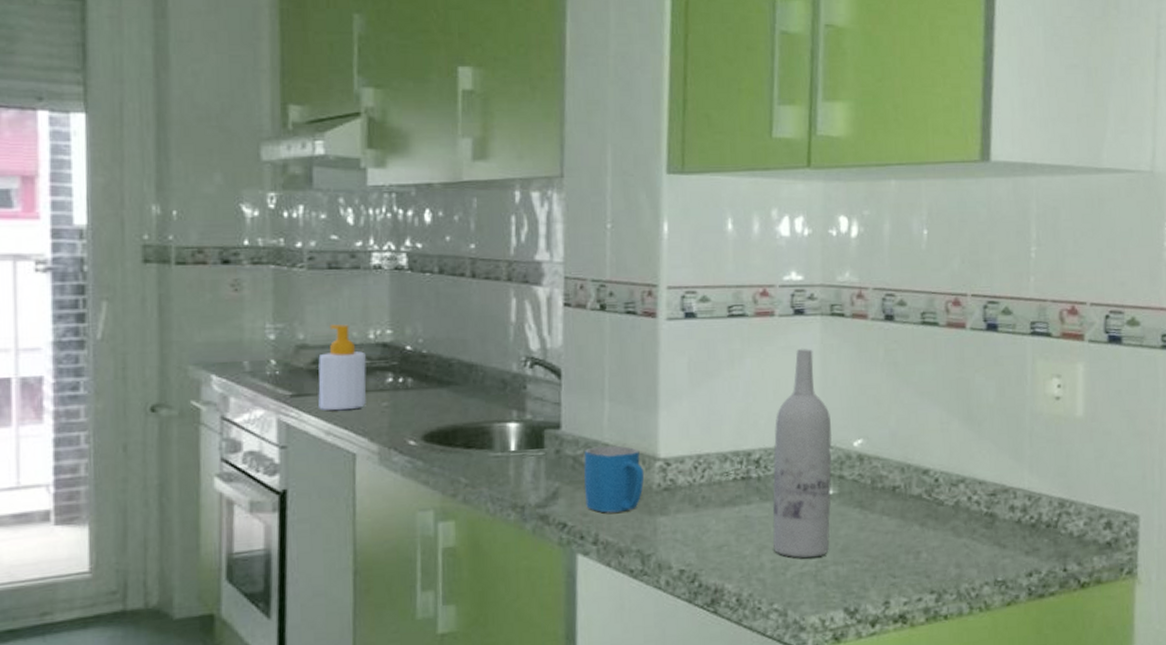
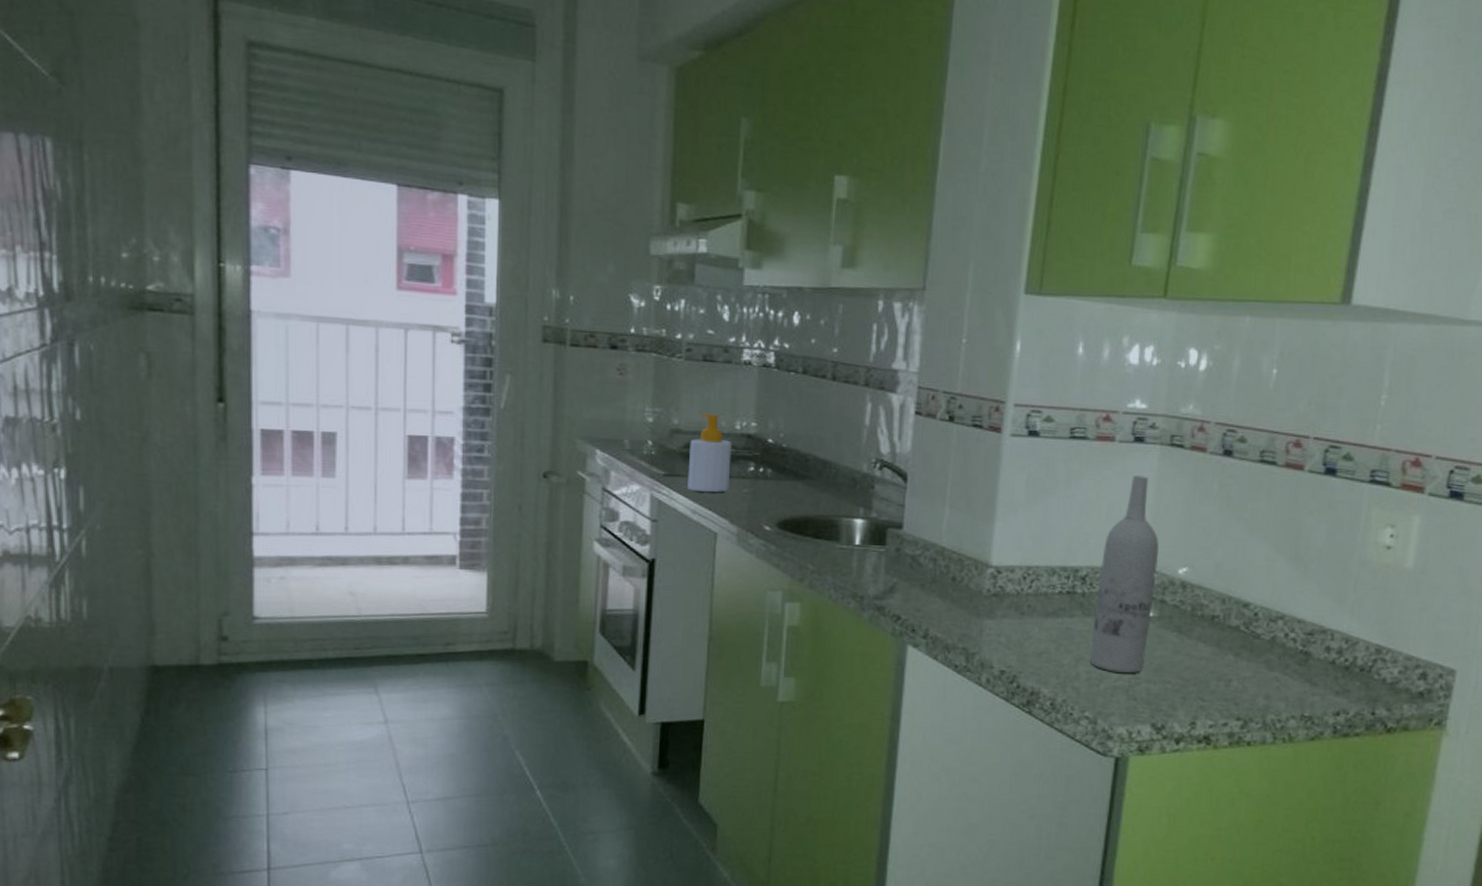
mug: present [584,445,645,513] -> none [919,549,976,612]

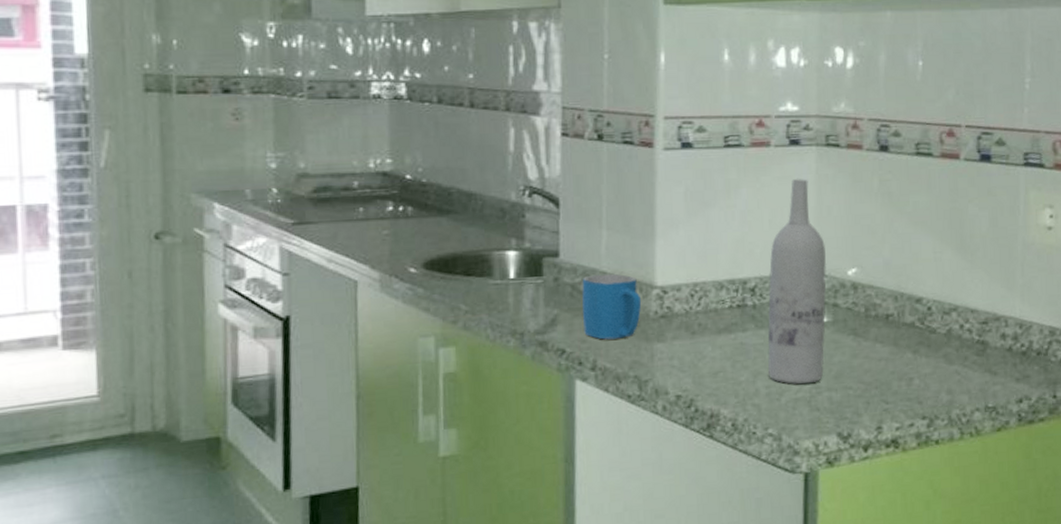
soap bottle: present [687,413,732,493] -> none [319,153,367,239]
mug: none [919,549,976,612] -> present [582,273,642,340]

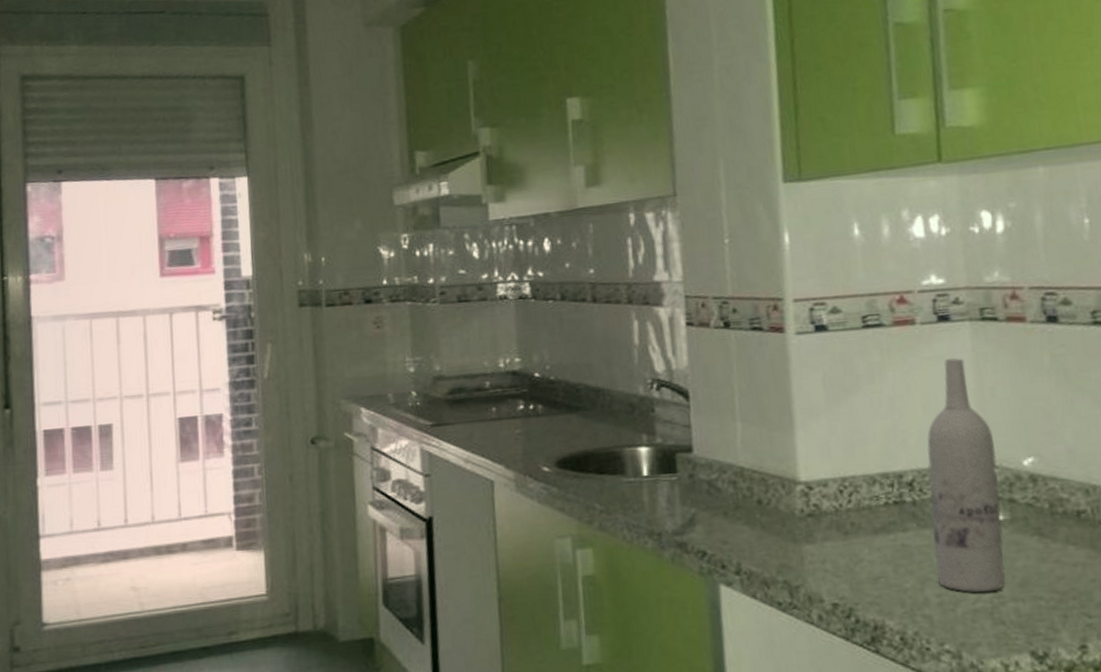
mug: present [582,273,642,340] -> none [718,468,785,541]

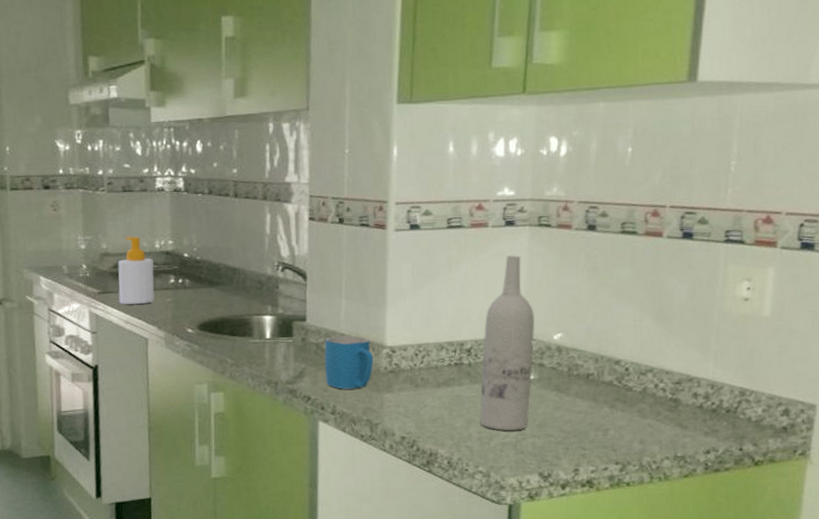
soap bottle: none [454,354,500,440] -> present [118,236,155,305]
mug: none [718,468,785,541] -> present [324,335,374,390]

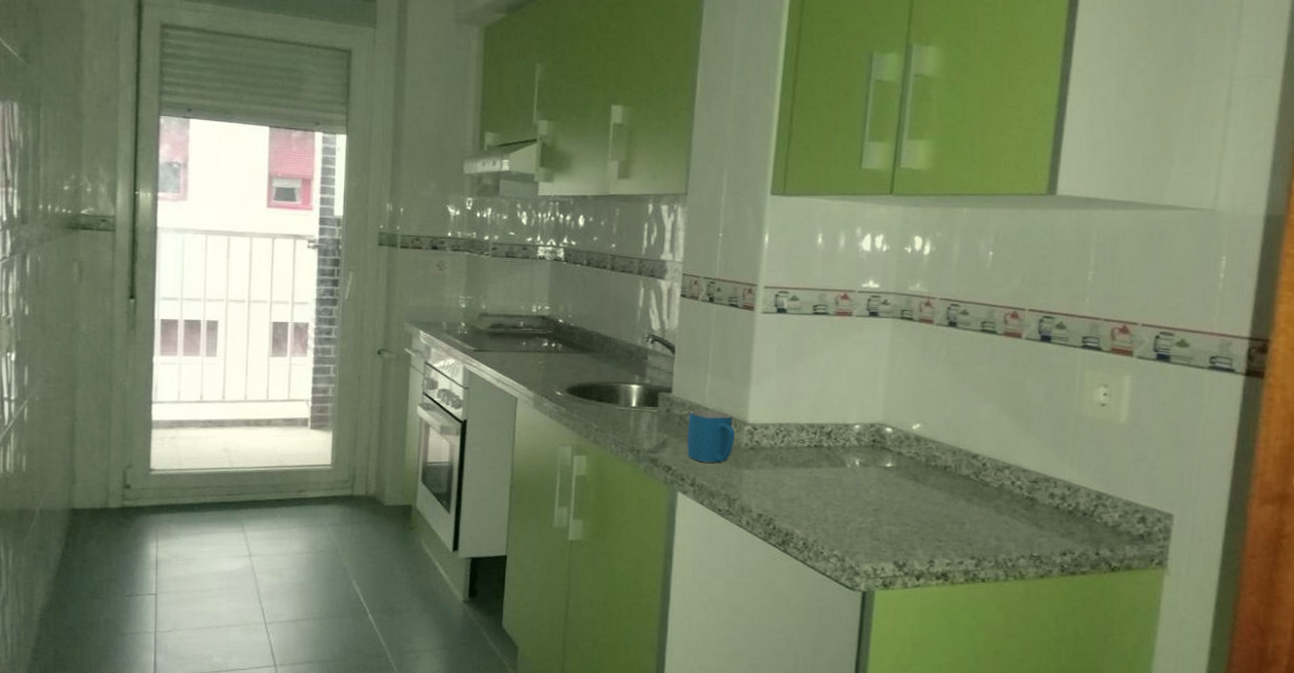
soap bottle: present [118,236,155,305] -> none [493,300,529,365]
wine bottle: present [480,254,535,431] -> none [837,344,895,517]

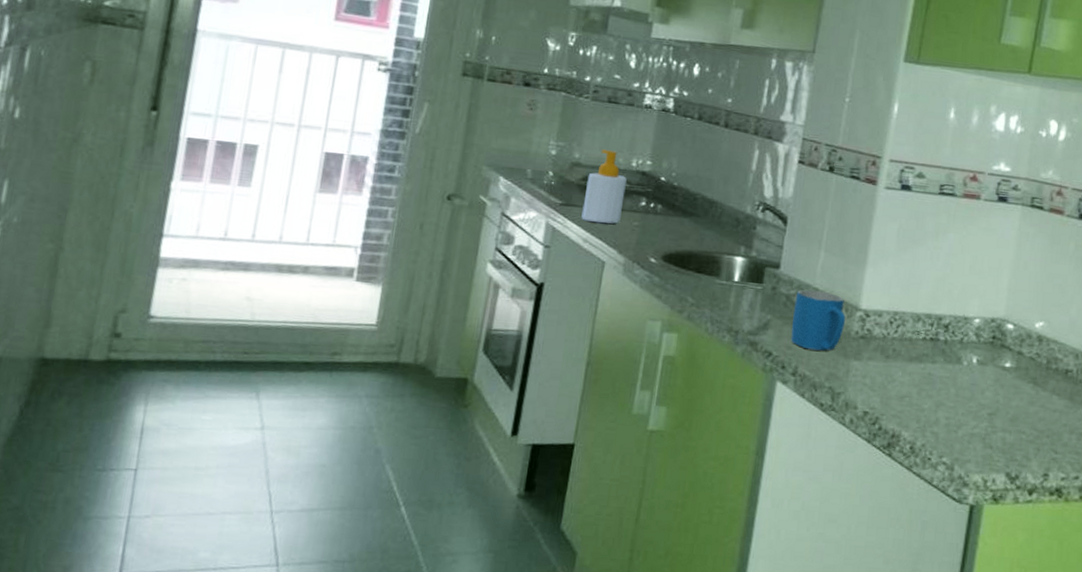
soap bottle: none [493,300,529,365] -> present [581,149,627,224]

